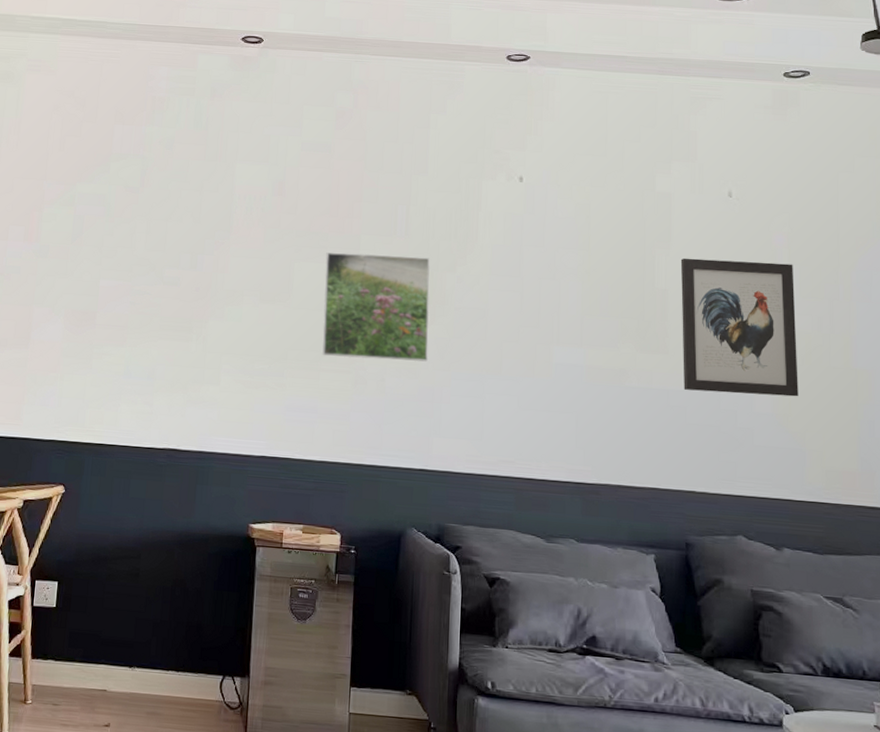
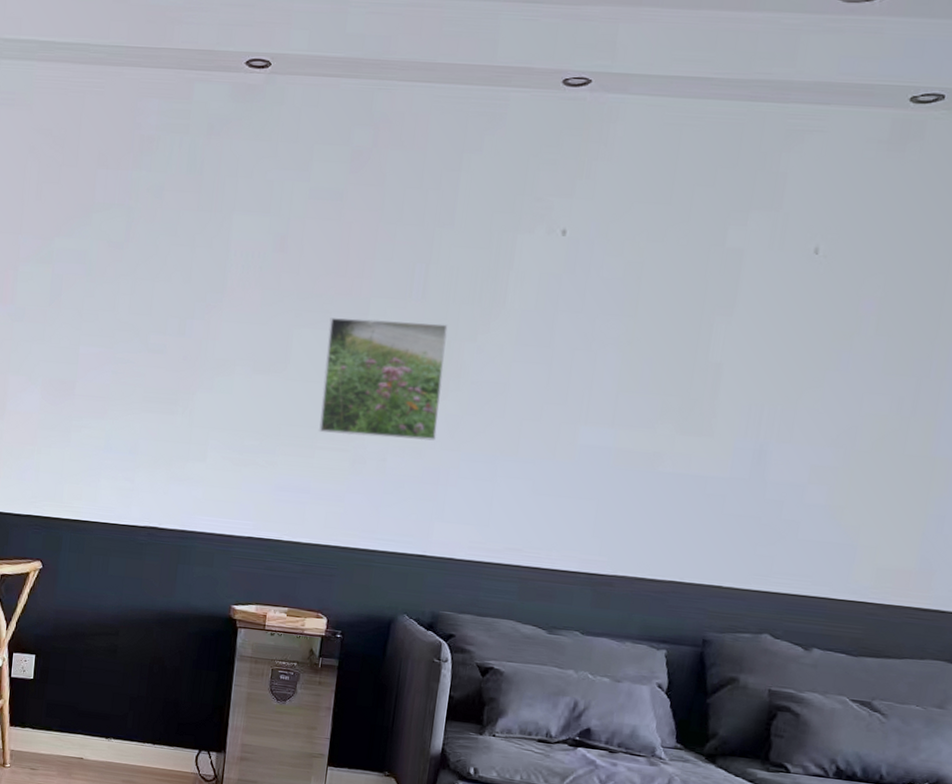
wall art: present [680,258,798,397] -> none [725,326,880,487]

